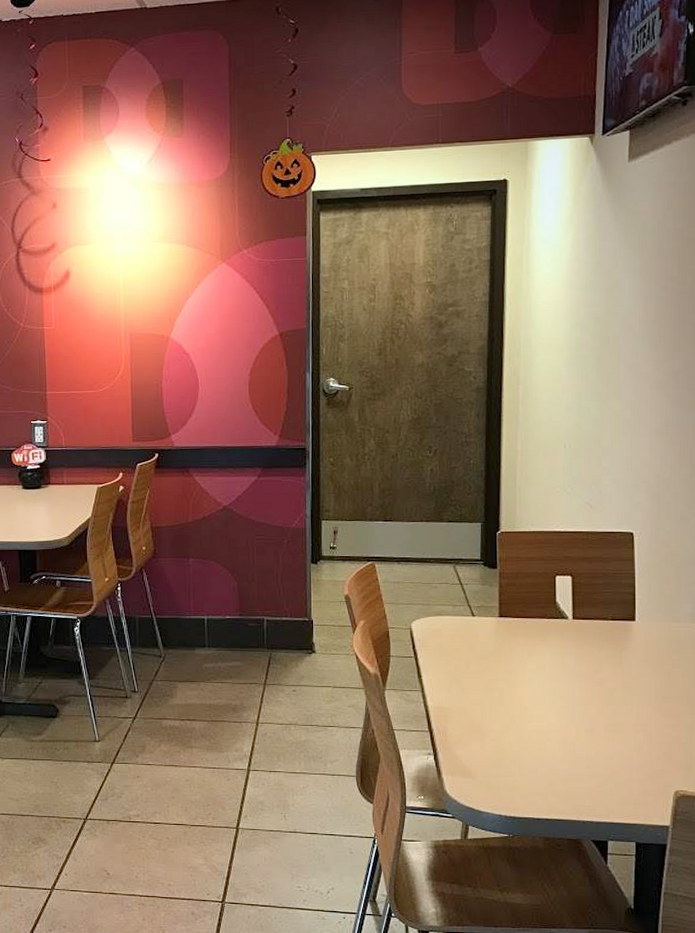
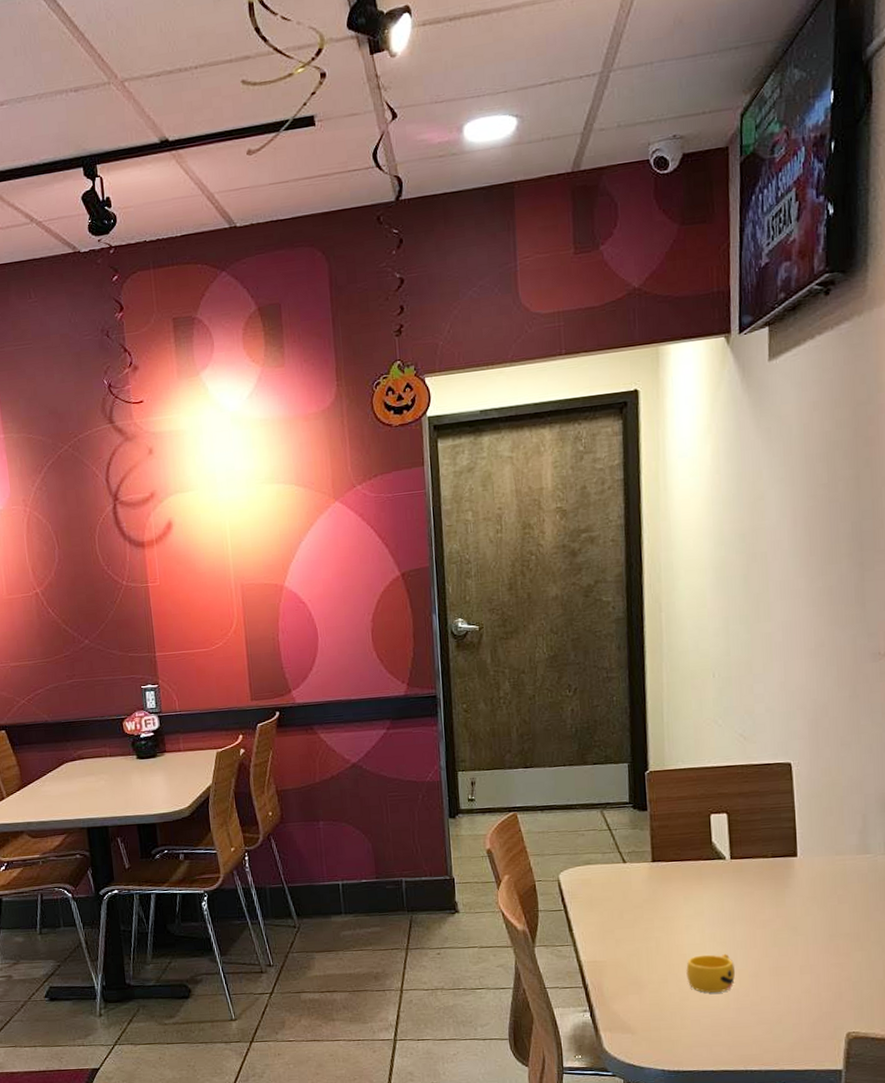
cup: none [526,708,573,745] -> present [686,953,736,994]

